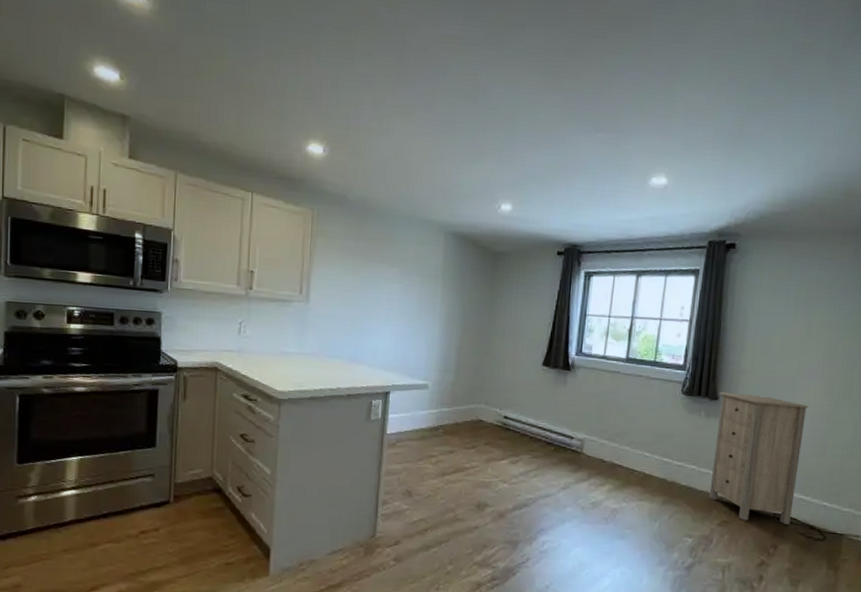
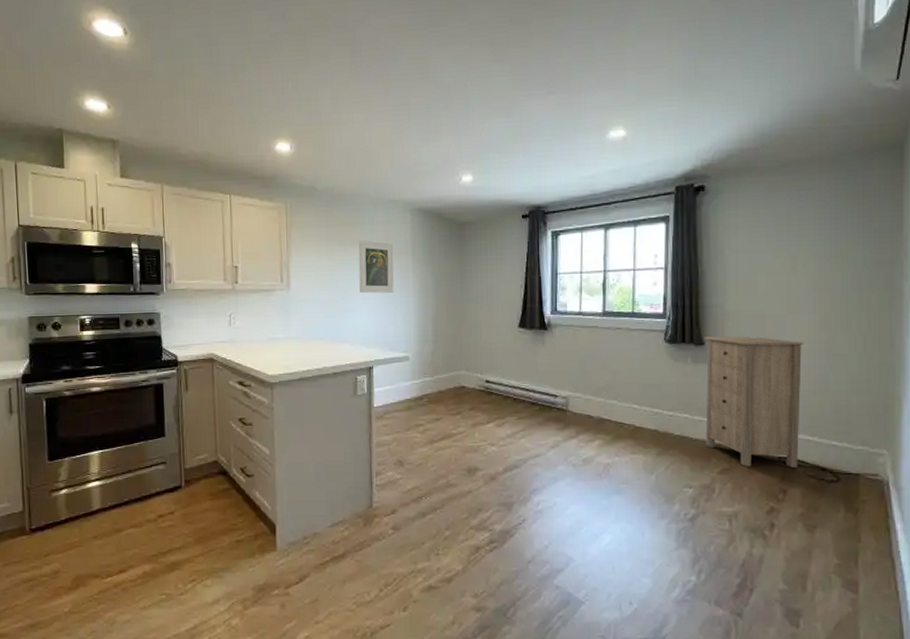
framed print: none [383,259,424,317] -> present [358,240,394,294]

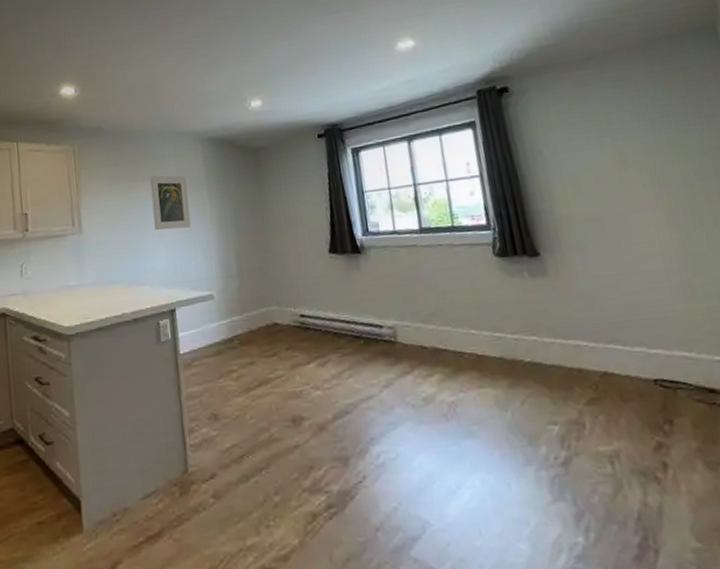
storage cabinet: present [705,336,804,468] -> none [539,241,680,394]

